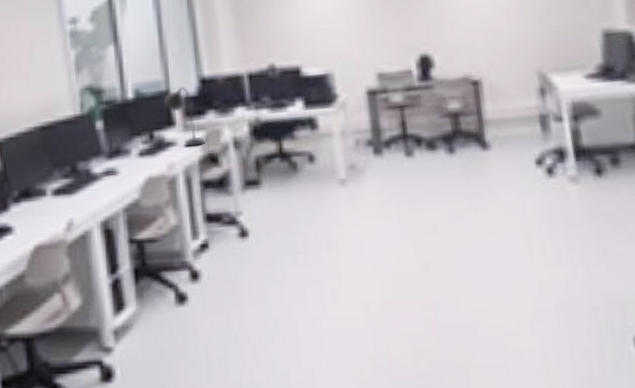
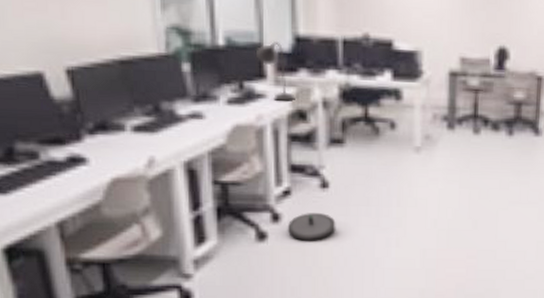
robot vacuum: none [207,267,261,301] -> present [287,213,336,241]

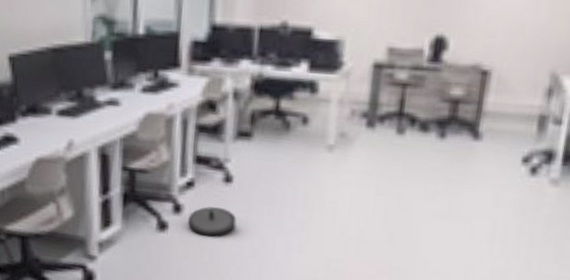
desk lamp: present [257,40,295,102] -> none [173,29,207,92]

